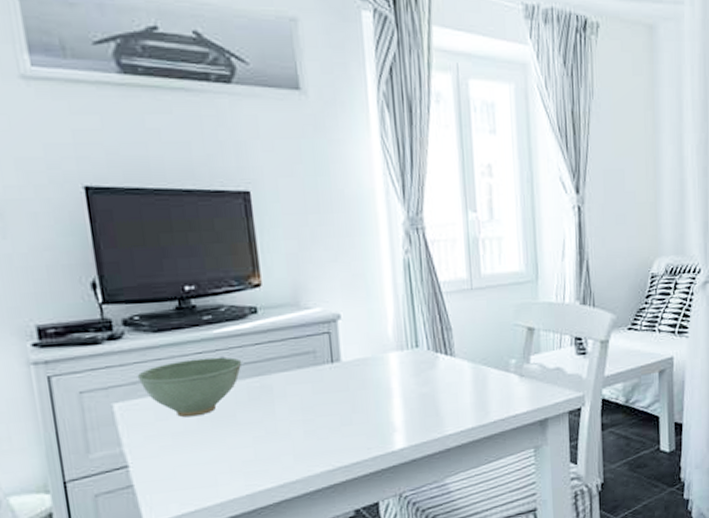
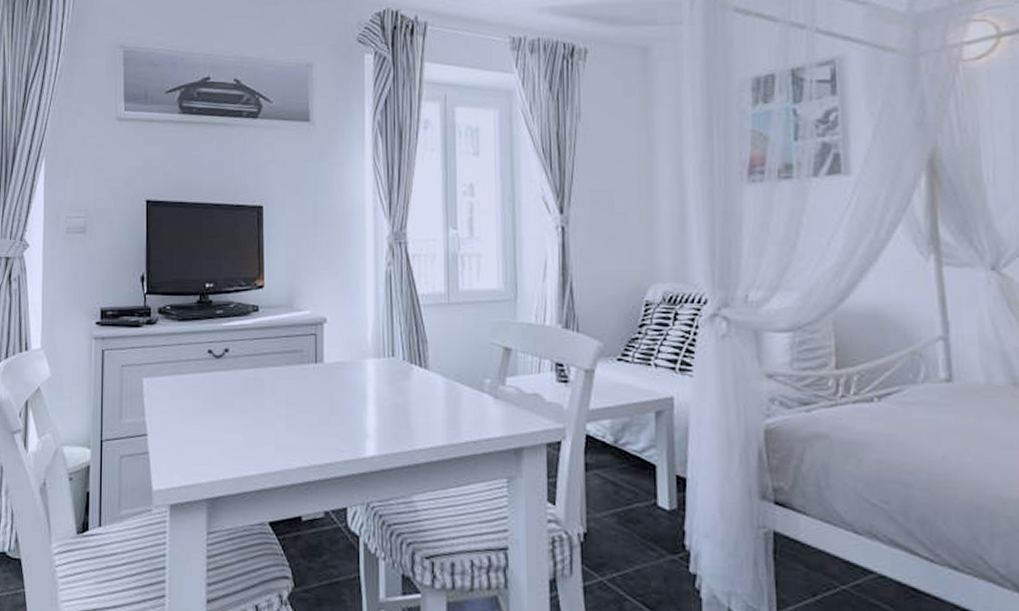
bowl: present [137,357,242,418] -> none [163,347,242,398]

